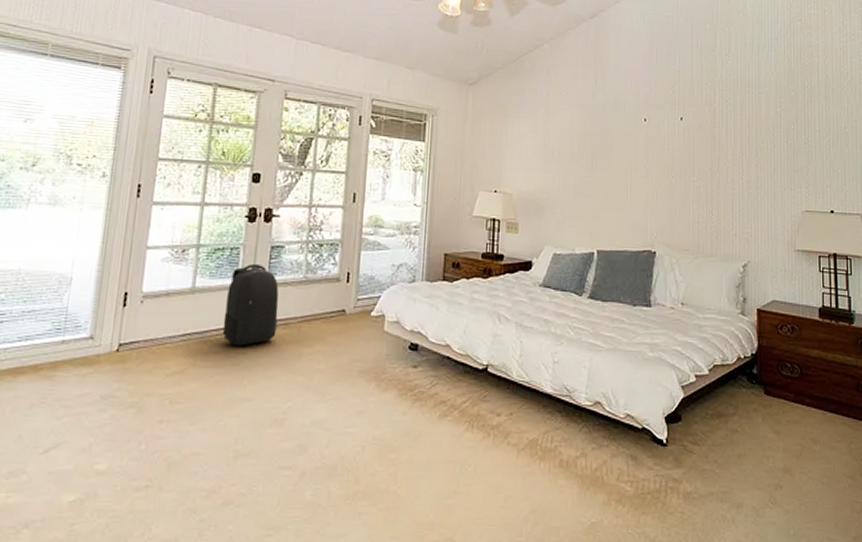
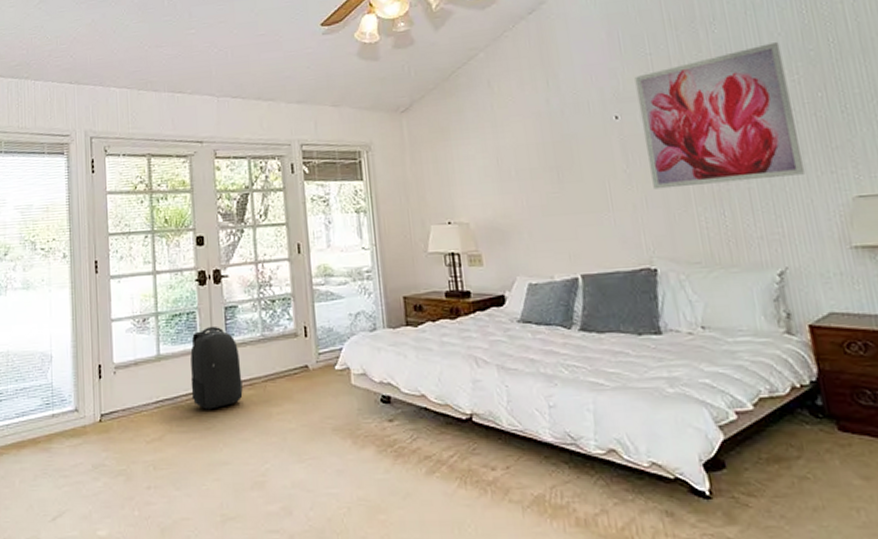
wall art: none [663,79,774,189] -> present [634,42,806,190]

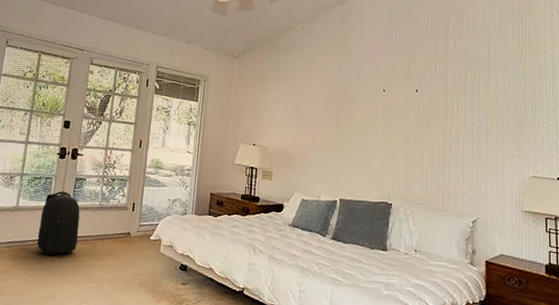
wall art: present [634,42,806,190] -> none [400,59,502,155]

